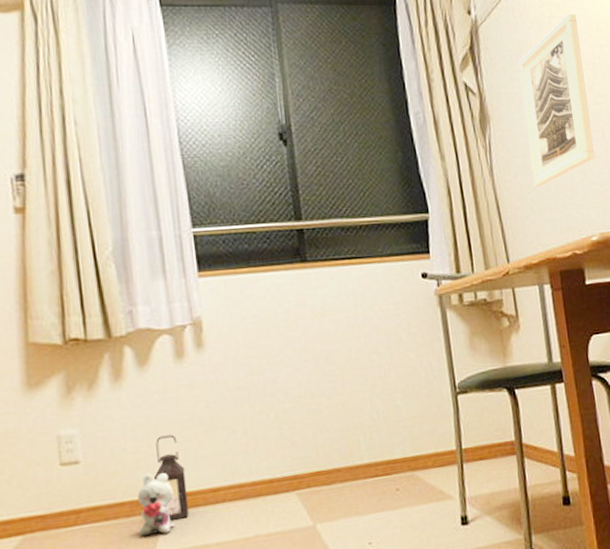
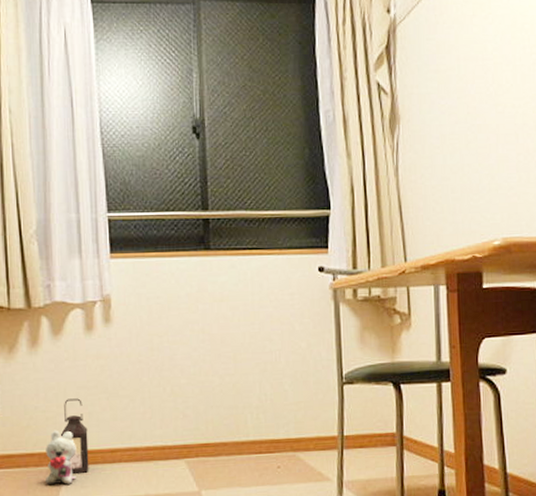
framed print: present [519,13,595,188] -> none [435,12,505,189]

